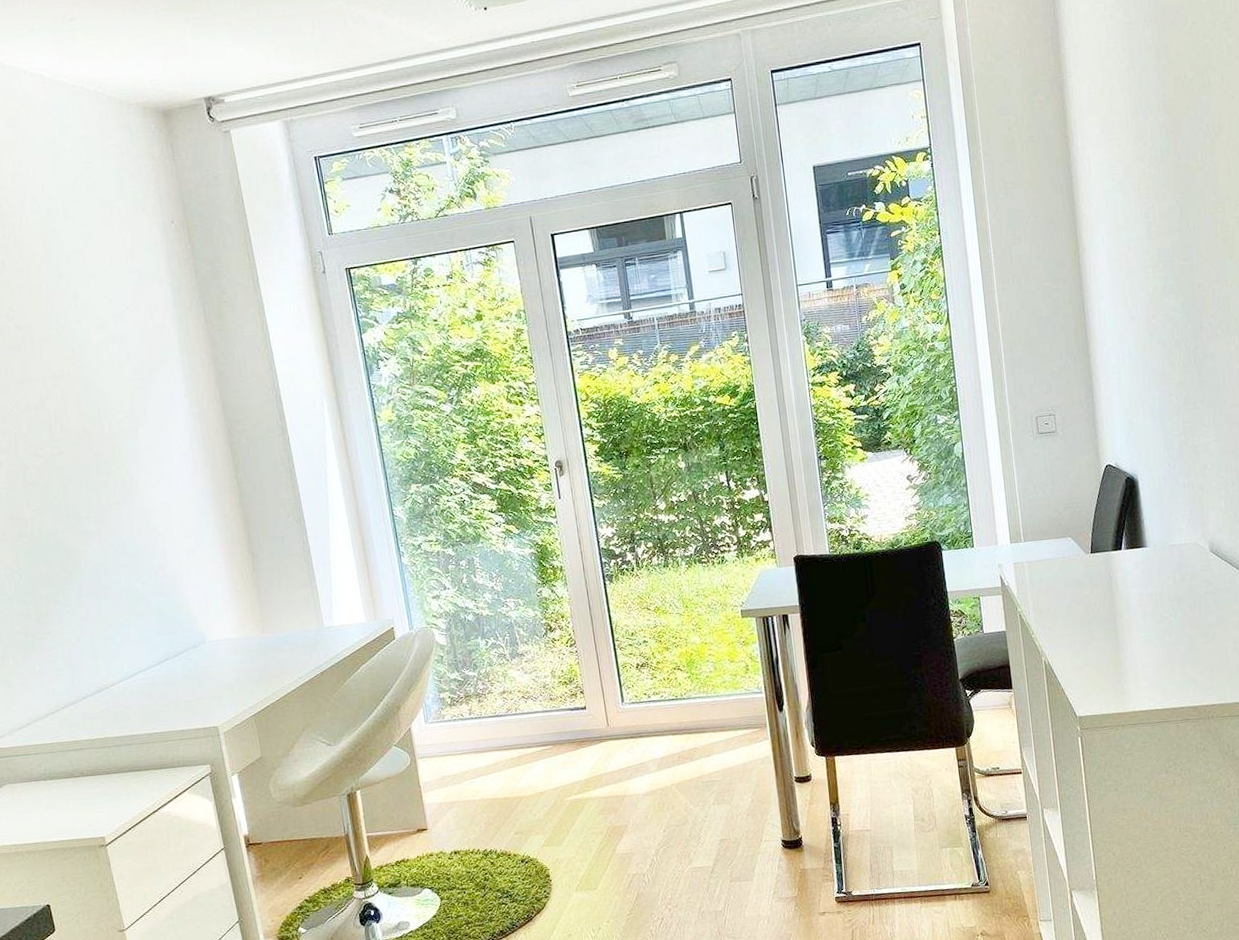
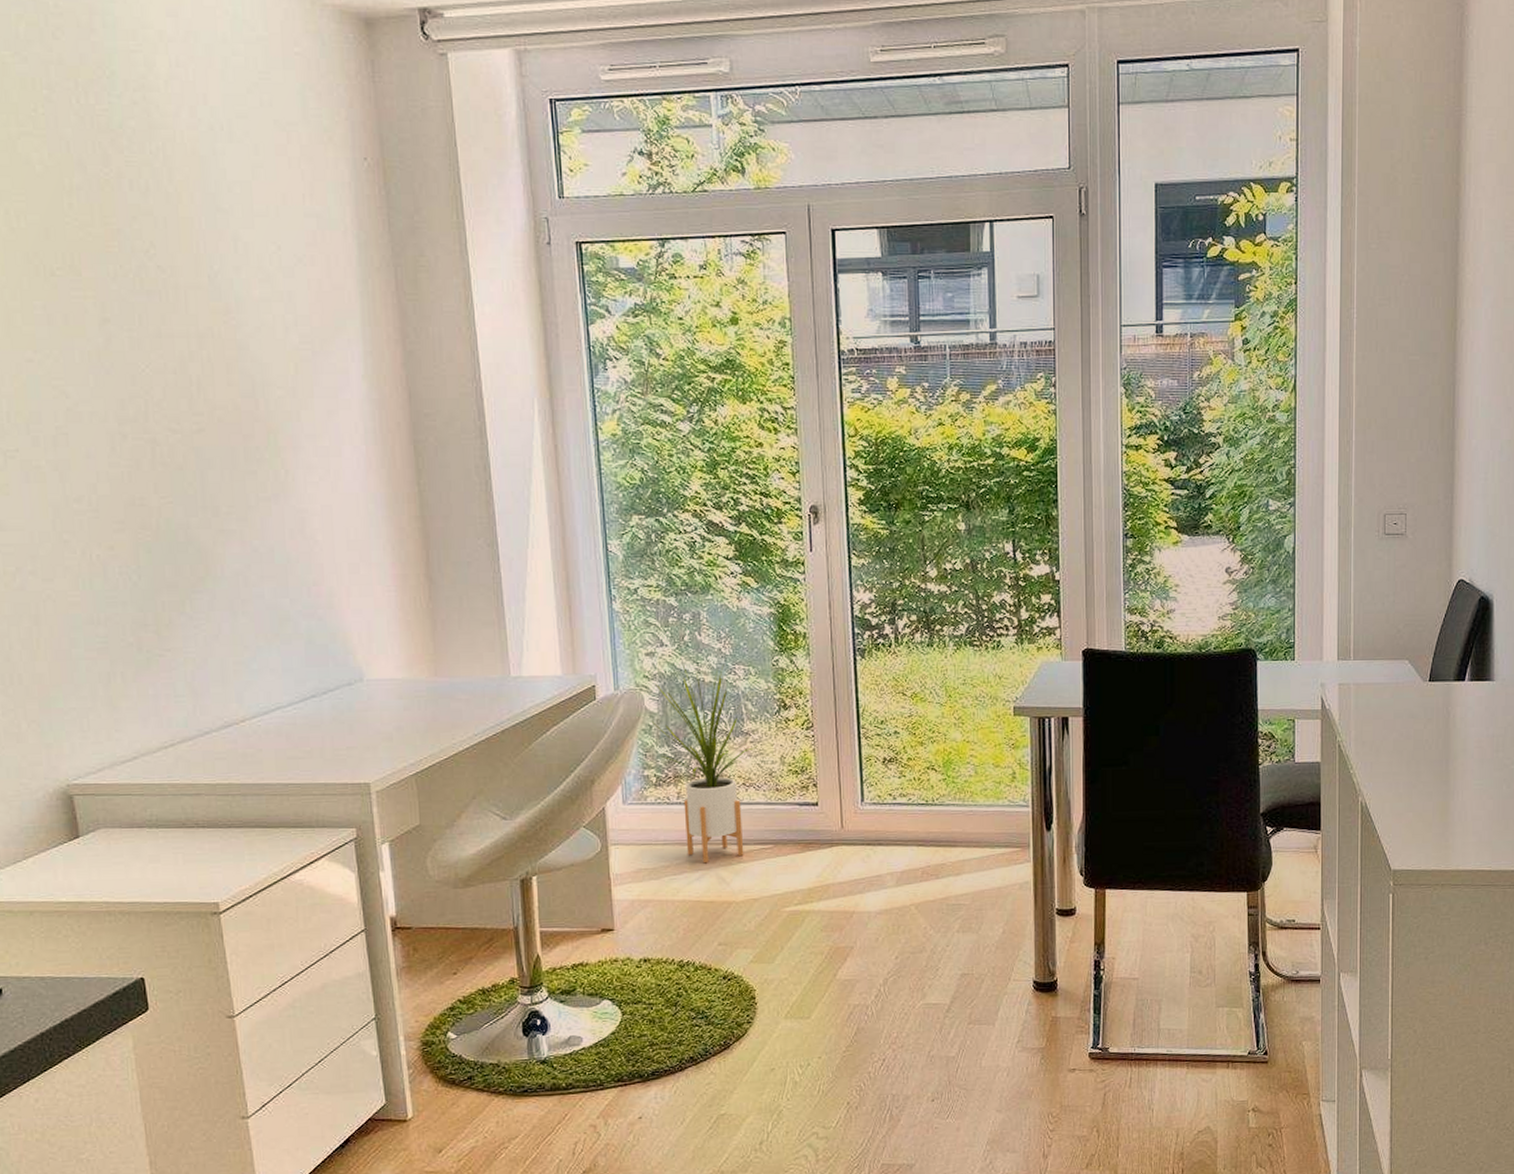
house plant: none [443,599,532,767] -> present [652,664,758,864]

